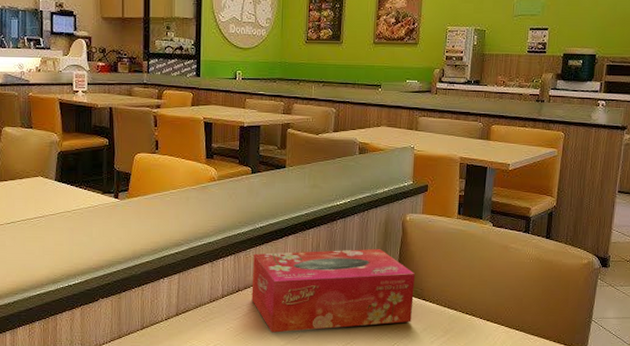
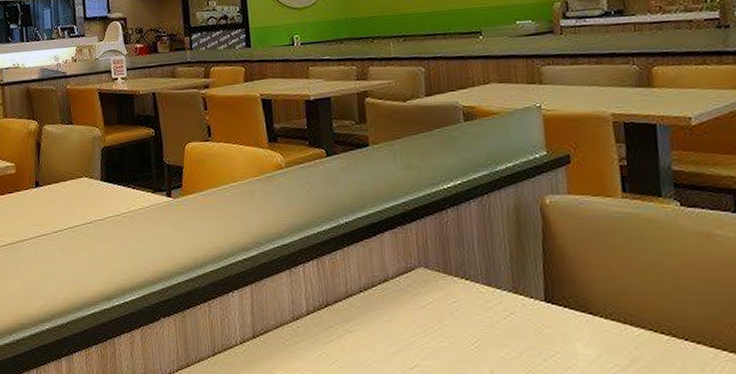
tissue box: present [251,248,416,333] -> none [341,244,576,360]

